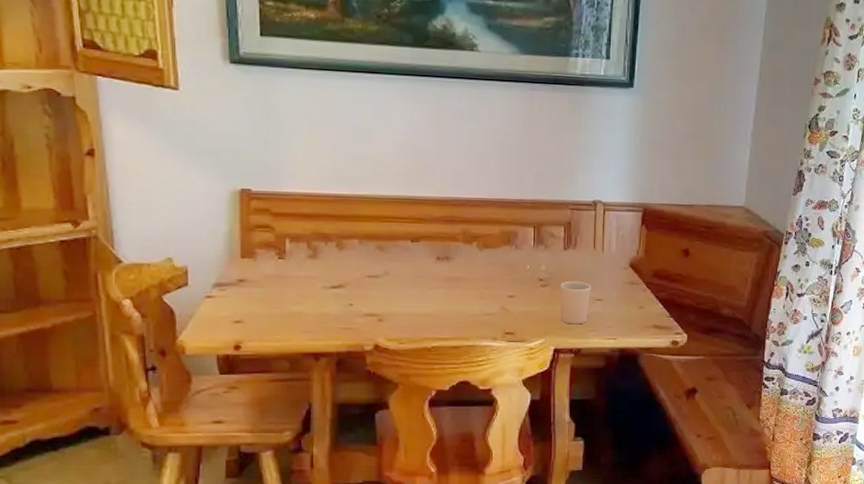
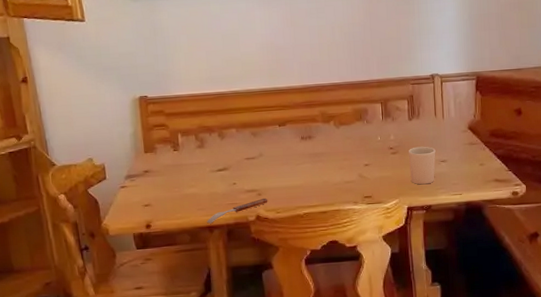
fork: none [312,324,390,350] -> present [207,198,268,224]

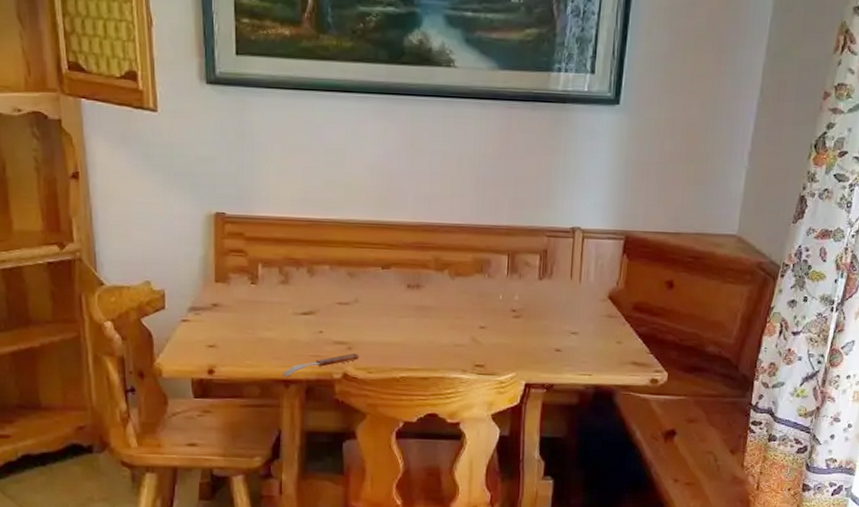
mug: present [408,146,436,185] -> none [532,312,567,359]

